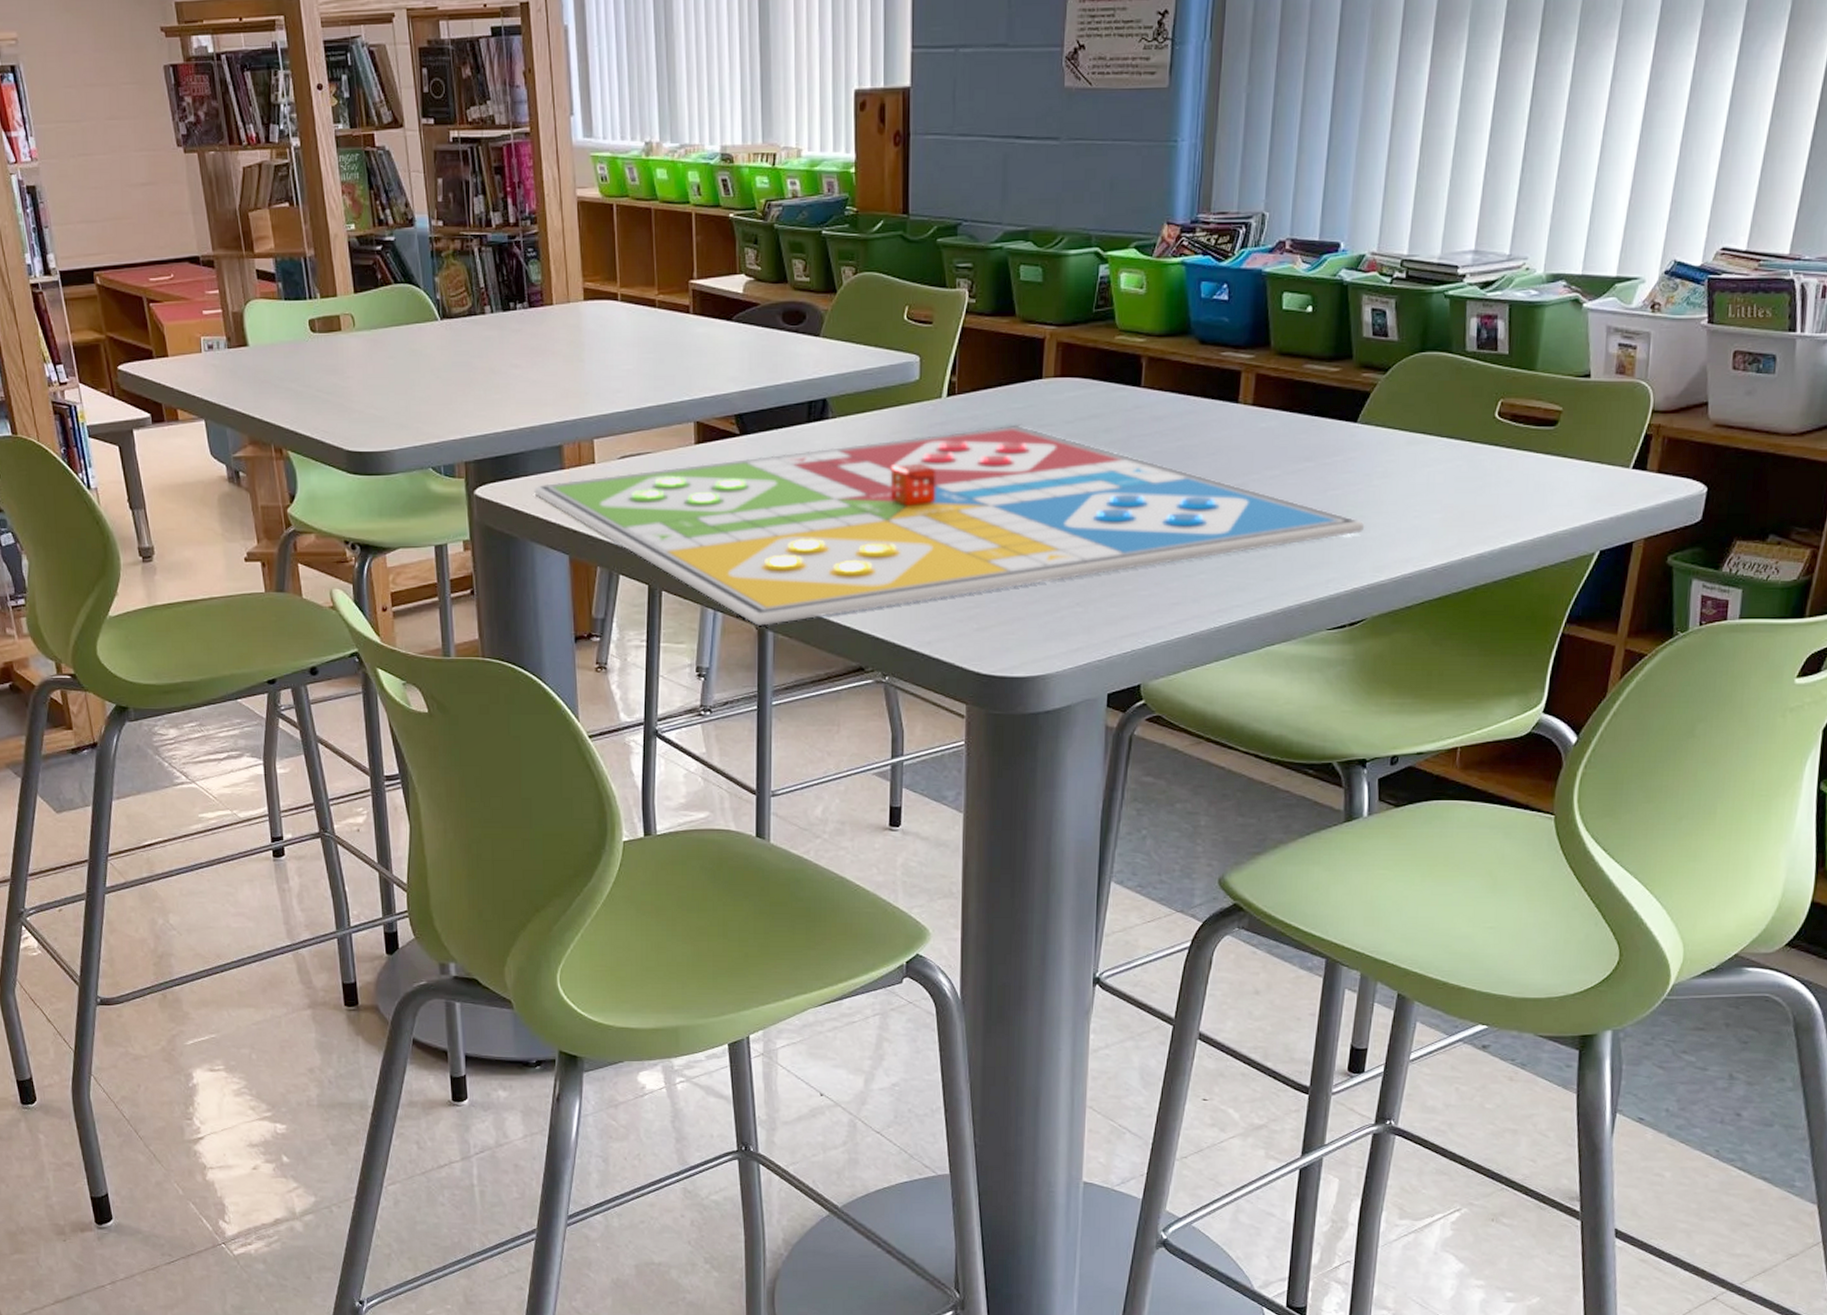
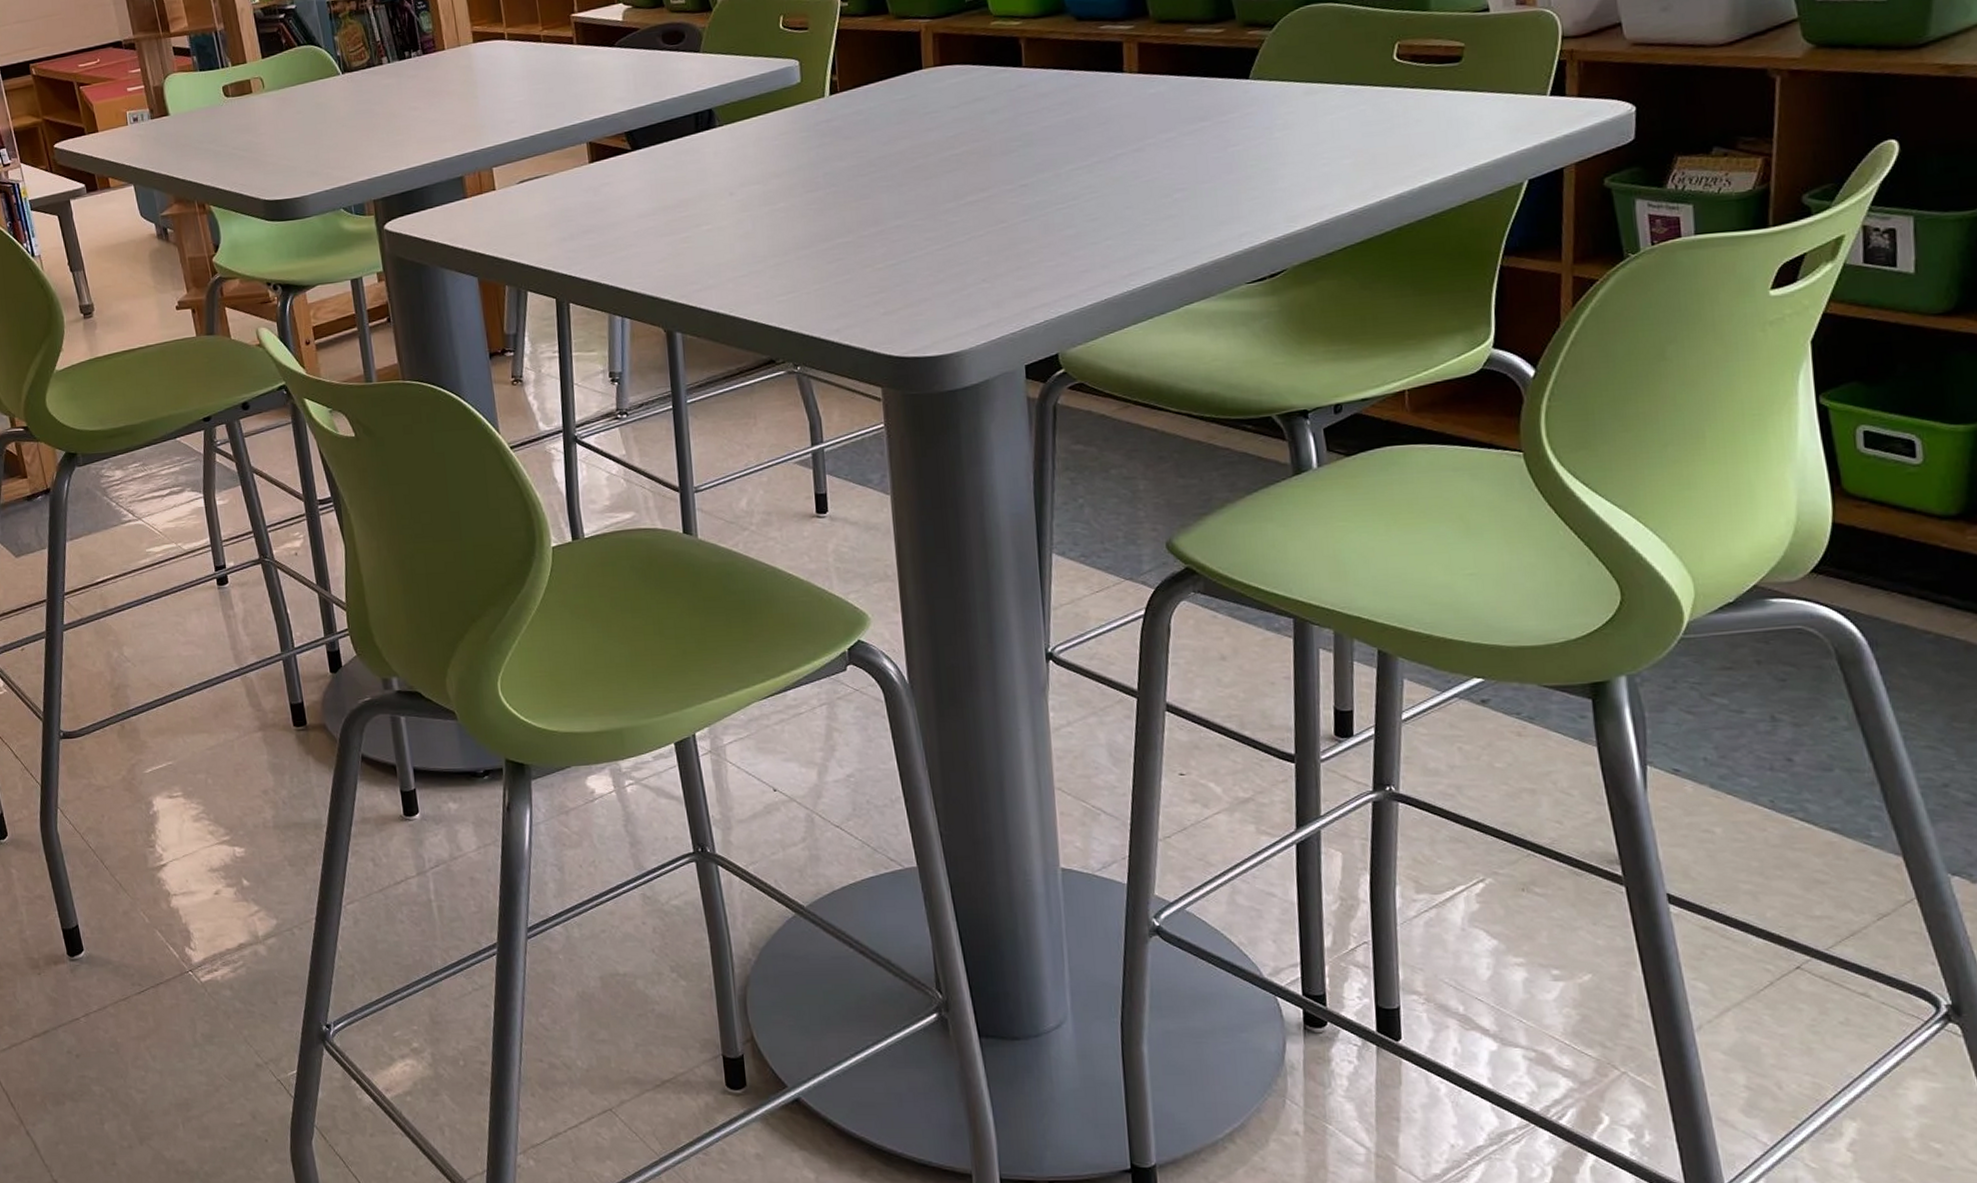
gameboard: present [534,424,1365,626] -> none [440,114,1272,328]

